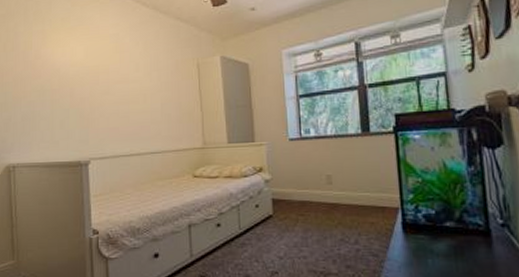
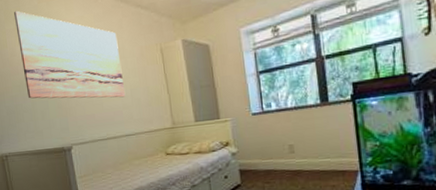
wall art: none [43,12,156,112] -> present [13,10,126,99]

